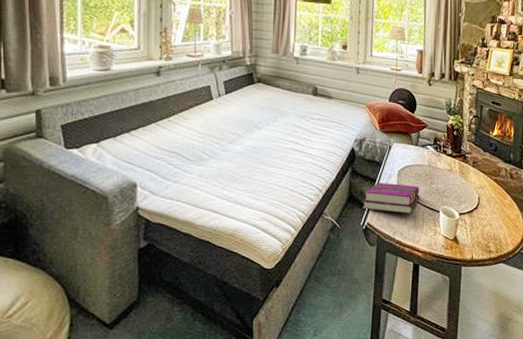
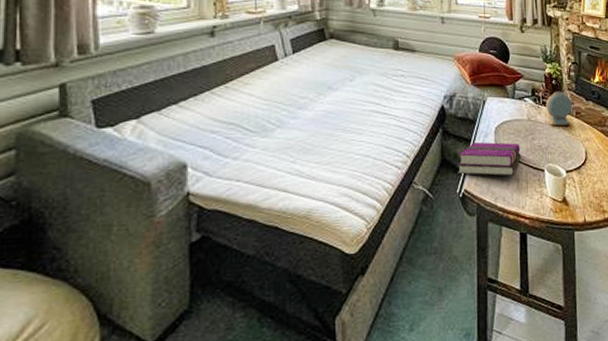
alarm clock: none [446,141,471,173] -> present [546,91,573,126]

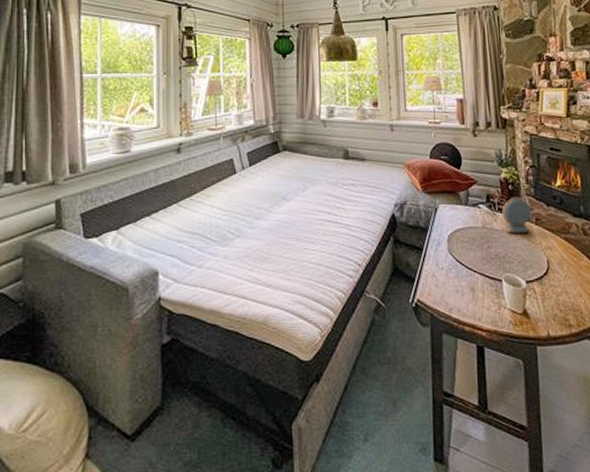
hardback book: present [458,142,521,176] -> none [410,250,476,286]

